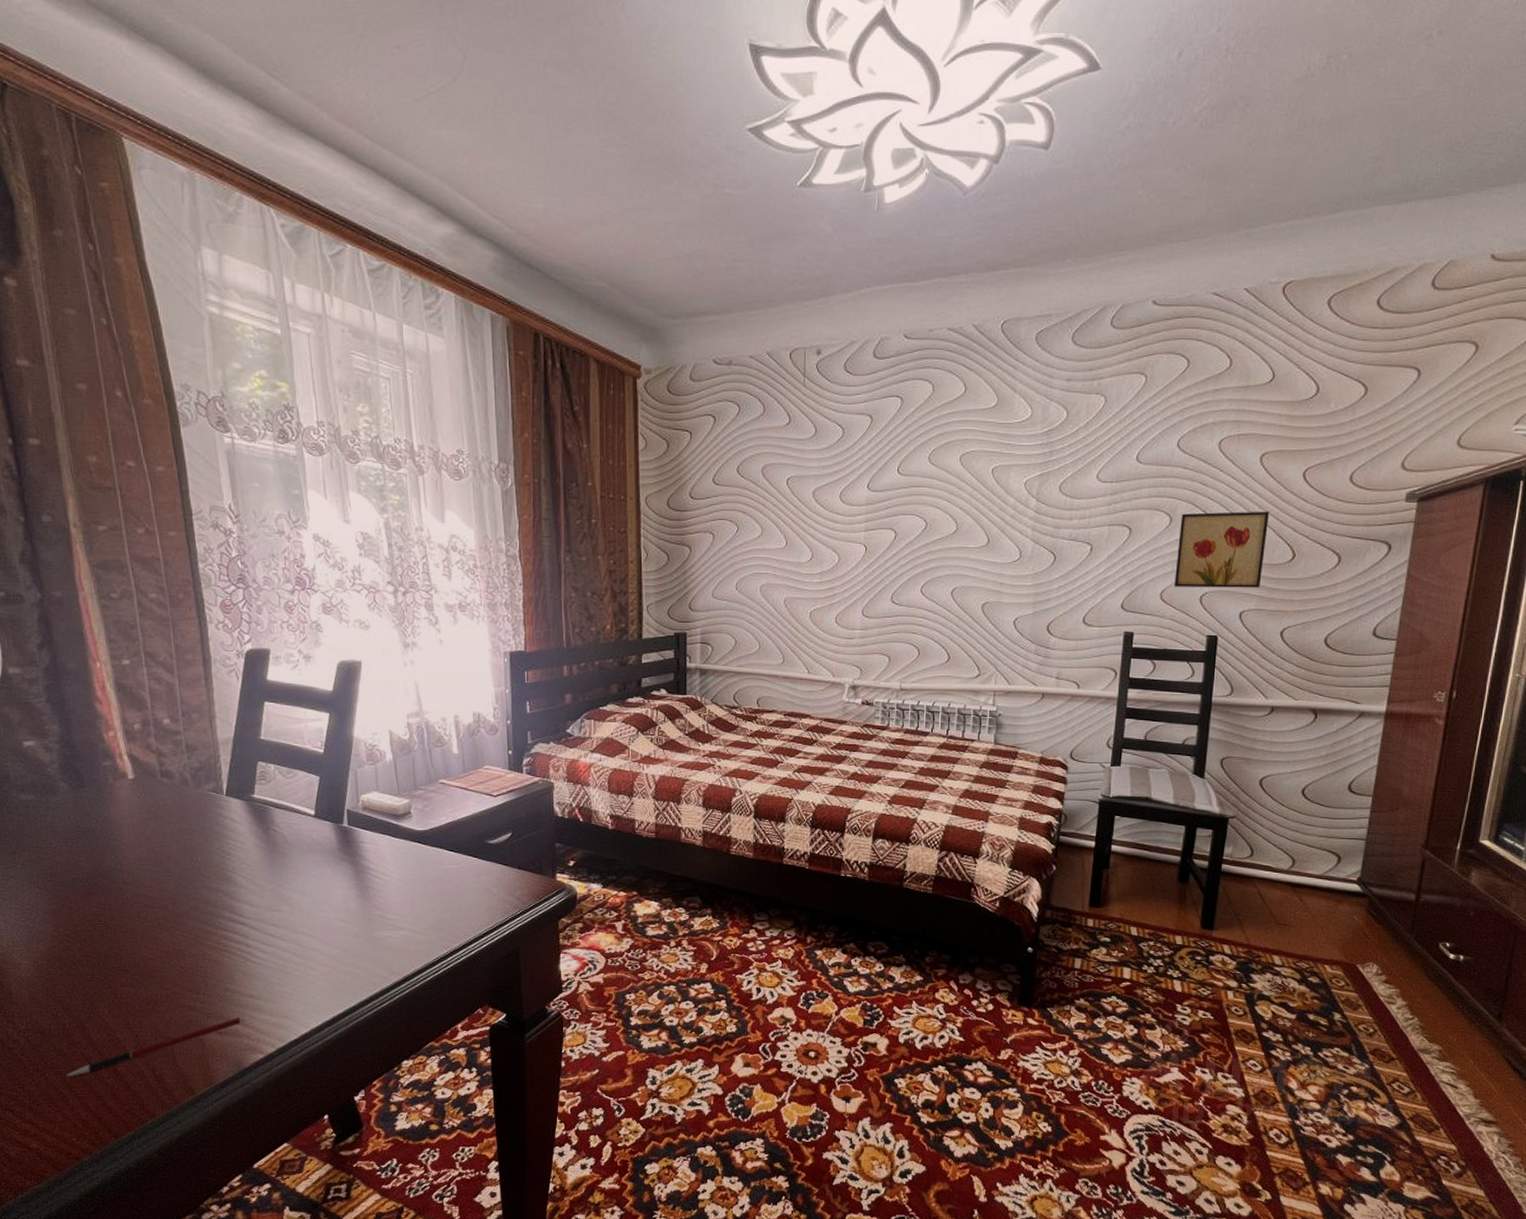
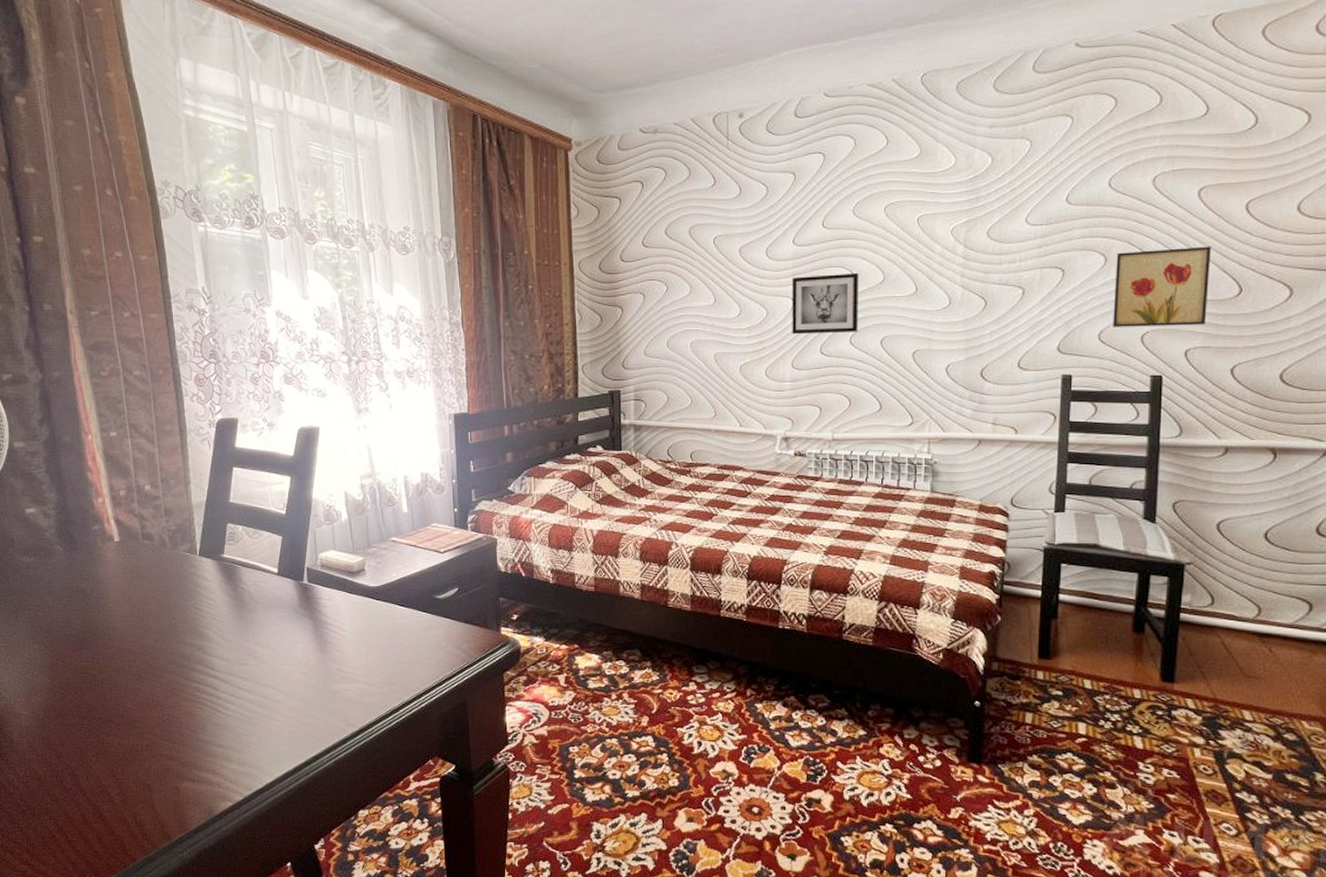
pen: present [66,1016,246,1076] -> none [59,765,216,821]
wall art: none [863,521,933,582] -> present [791,272,859,335]

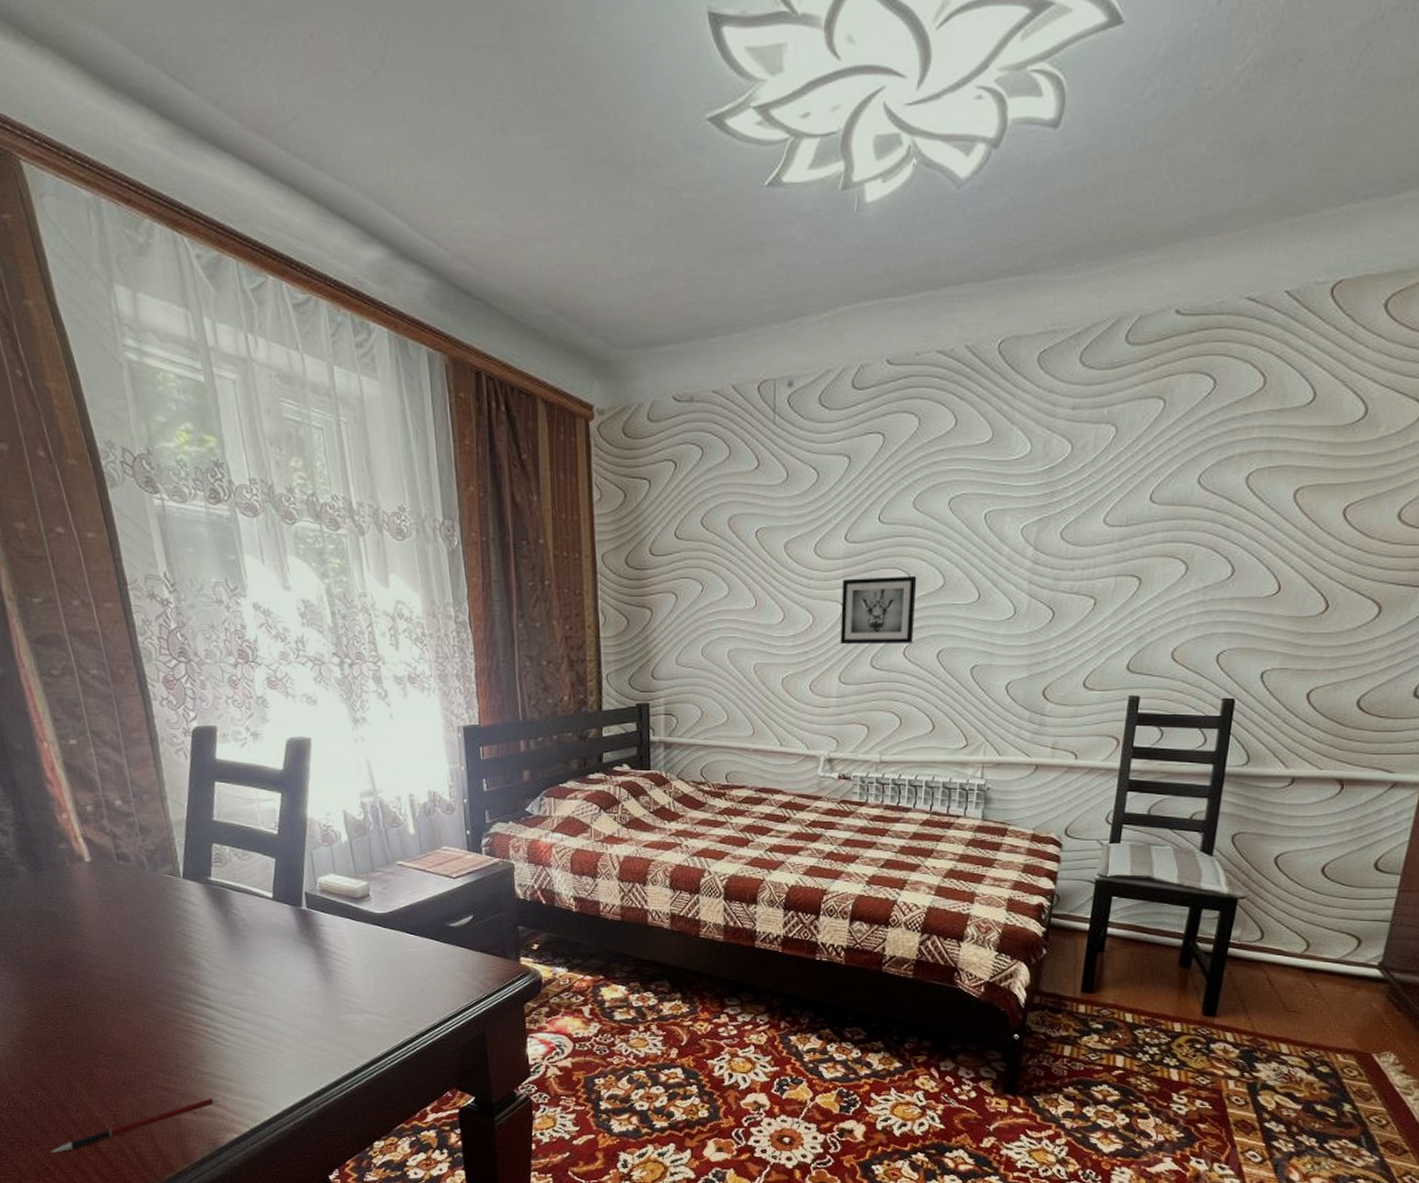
pen: none [59,765,216,821] -> present [51,1097,219,1153]
wall art: present [1113,246,1211,327] -> none [1188,555,1301,645]

